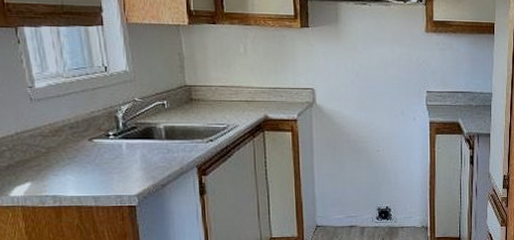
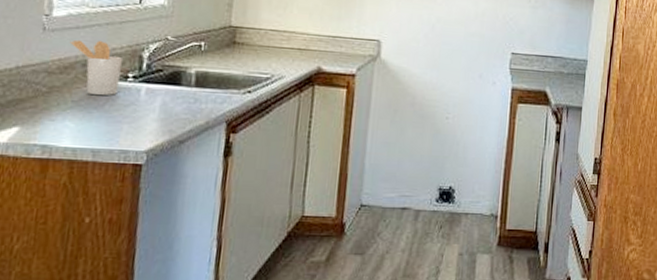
utensil holder: none [55,106,103,153] -> present [69,39,122,96]

